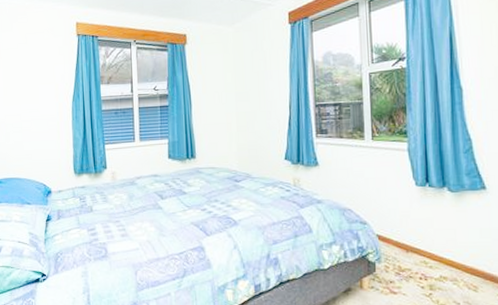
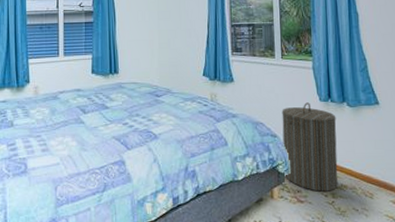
laundry hamper: none [372,187,437,283] -> present [281,102,338,192]

